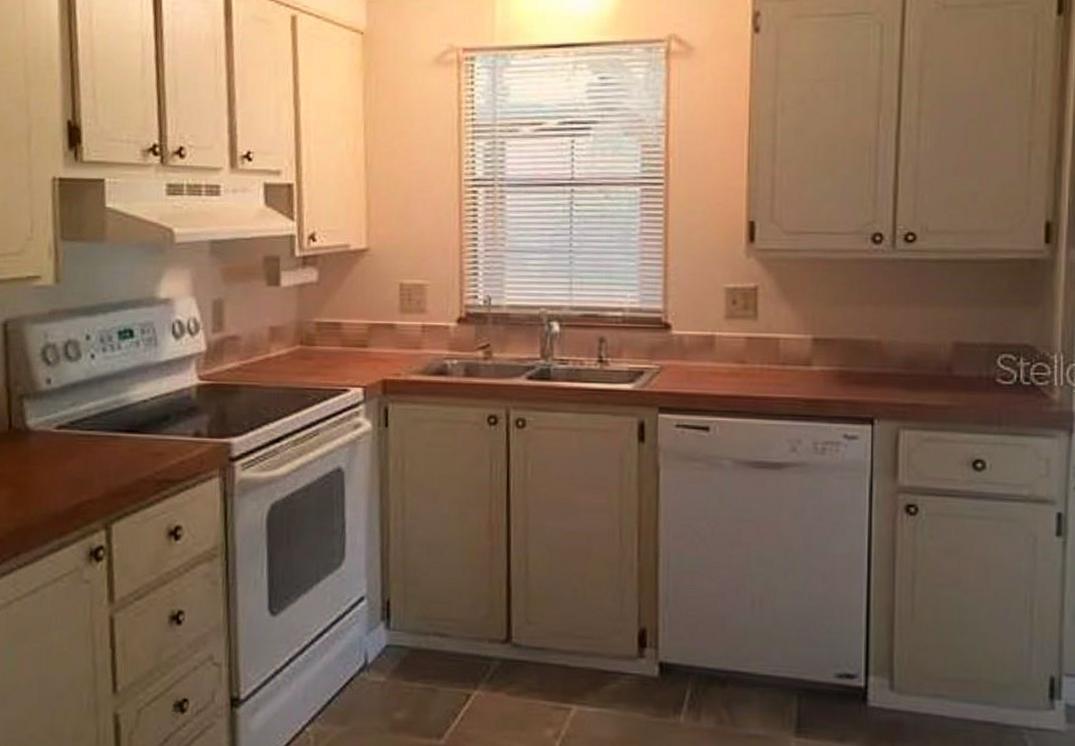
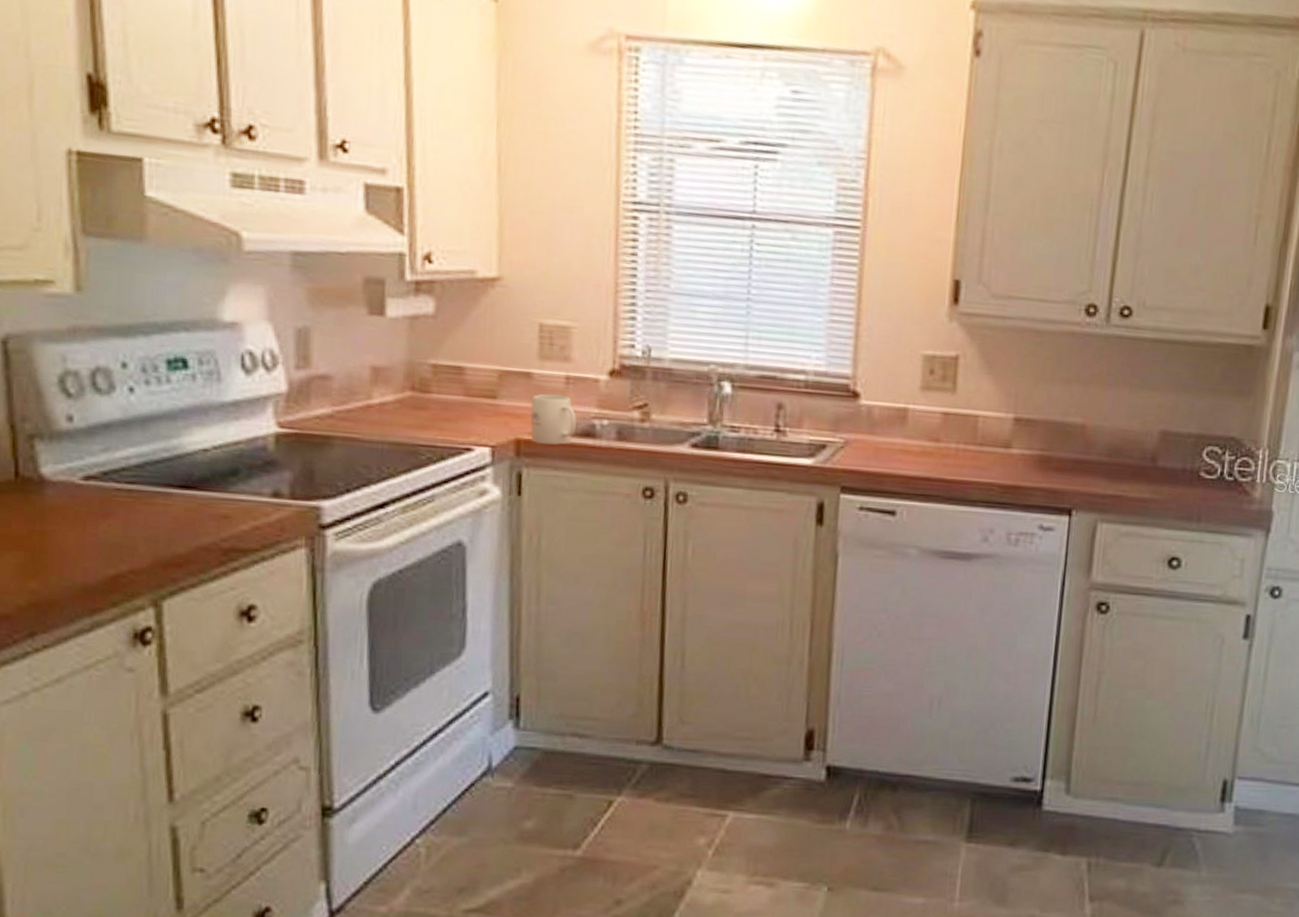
mug: none [394,341,431,383] -> present [530,394,576,445]

